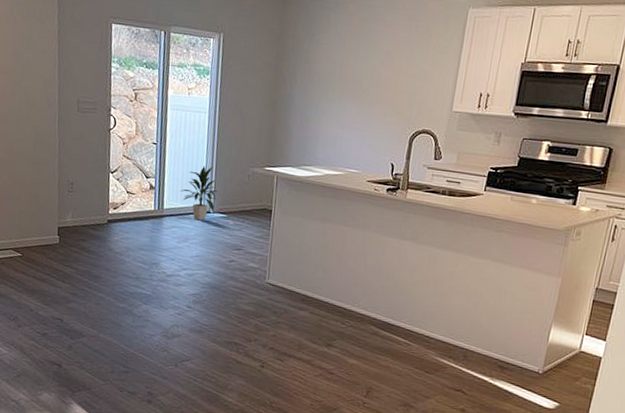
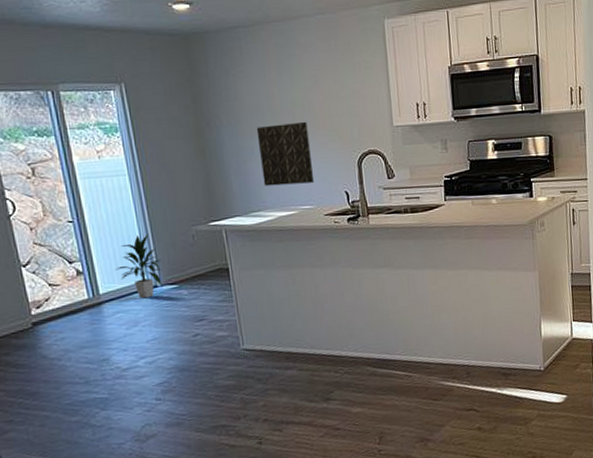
wall panel: none [320,91,372,150] -> present [256,121,315,186]

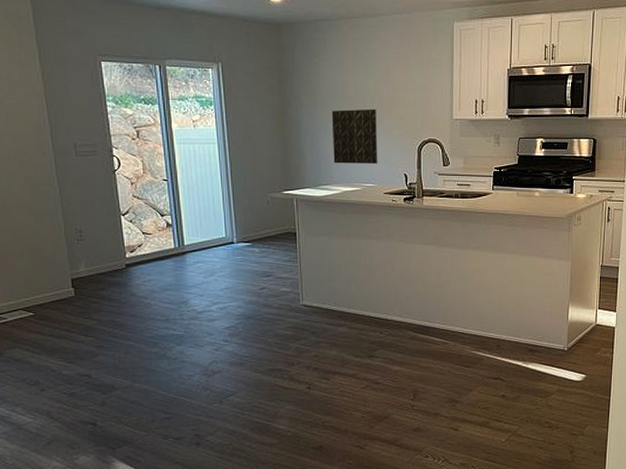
indoor plant: present [115,233,162,299] -> none [199,196,239,253]

